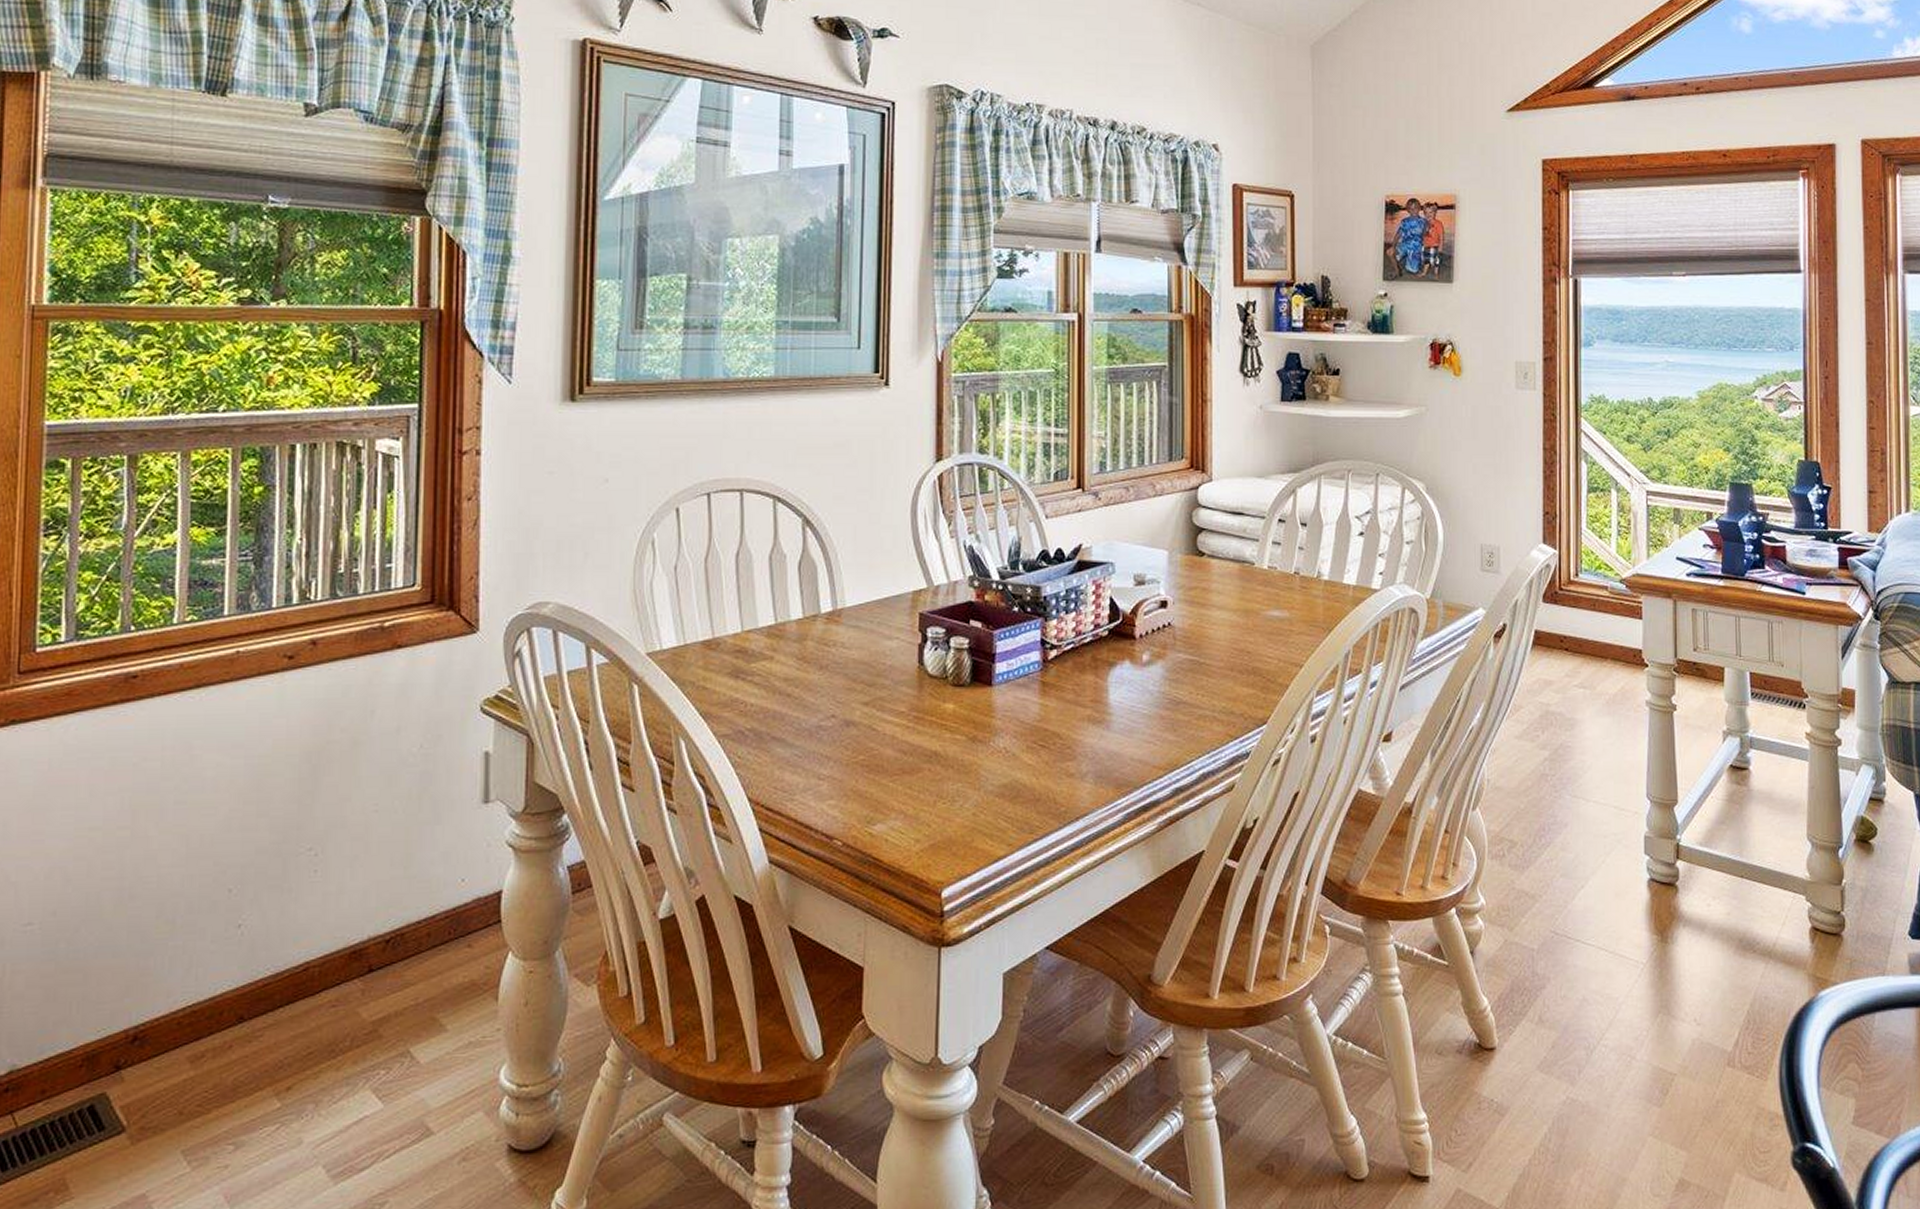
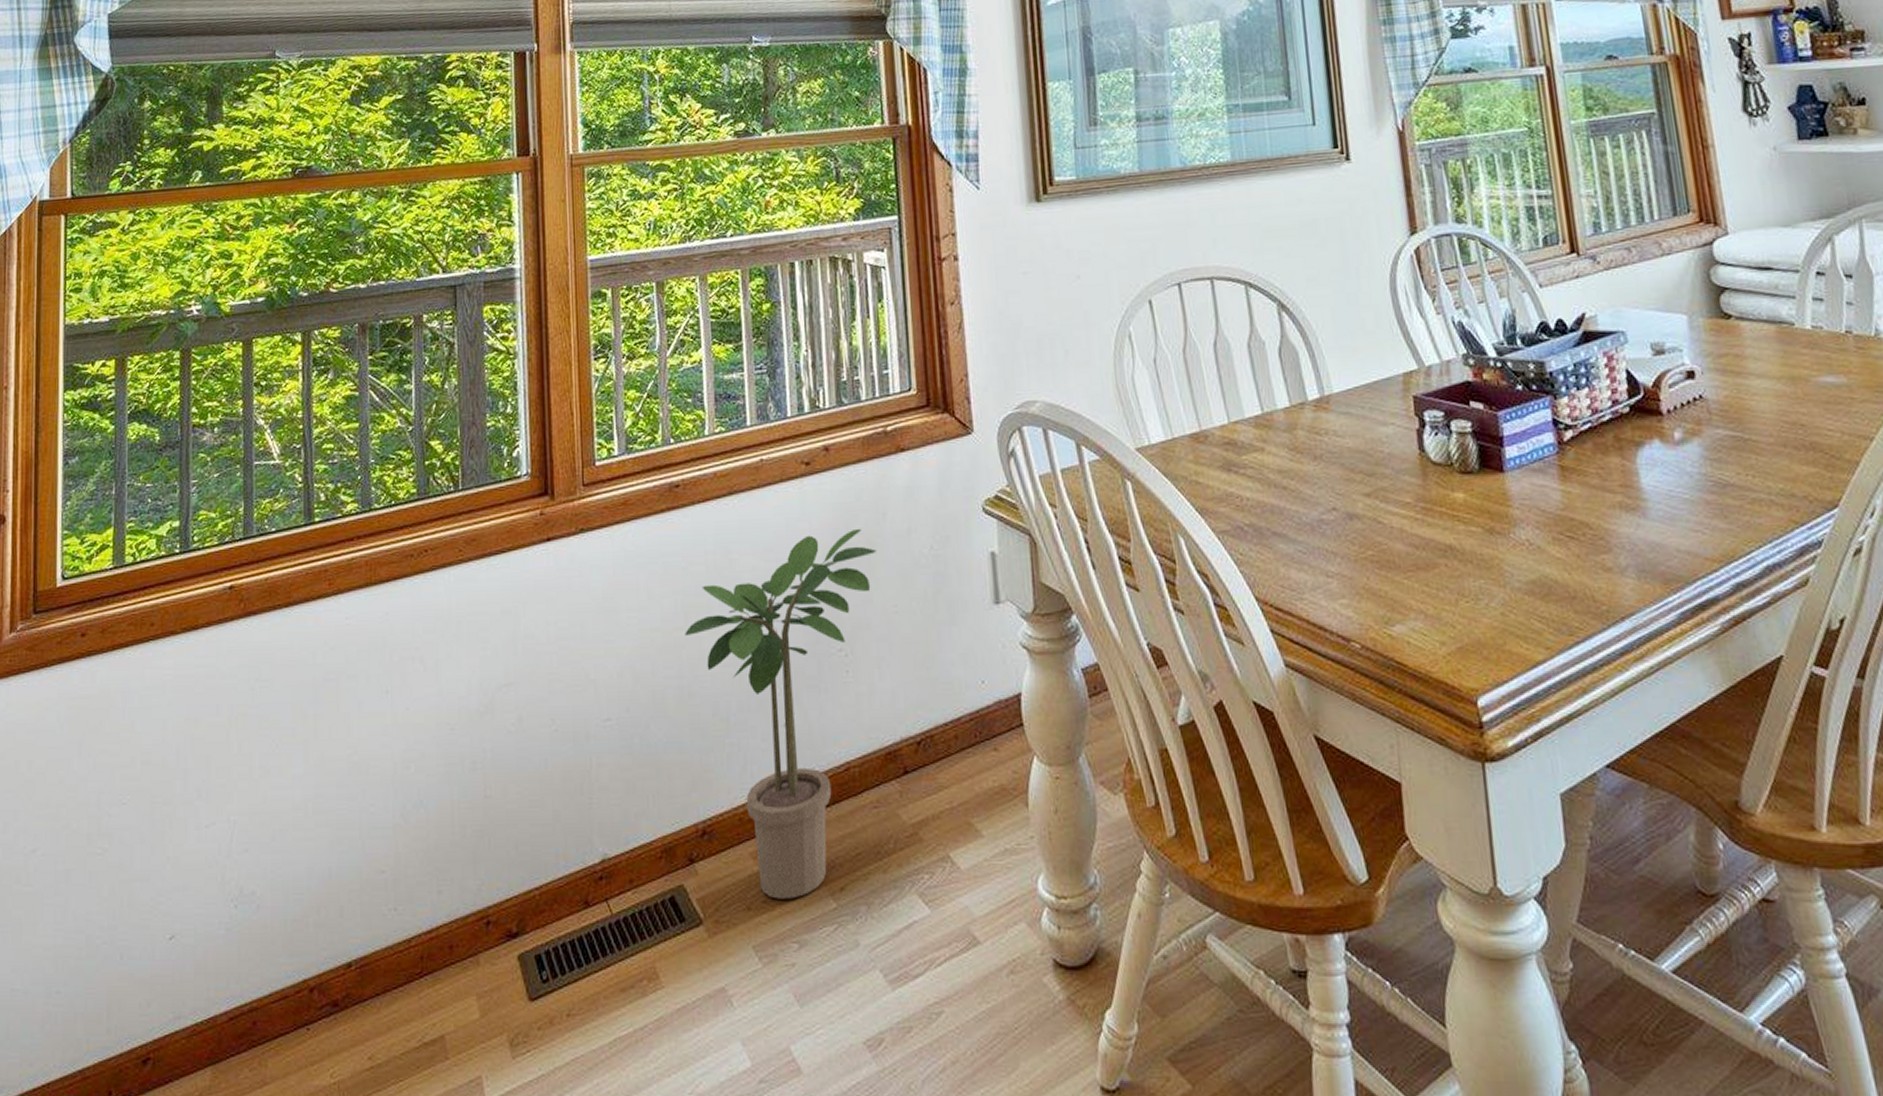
potted plant: none [130,725,360,1102] -> present [685,528,876,899]

